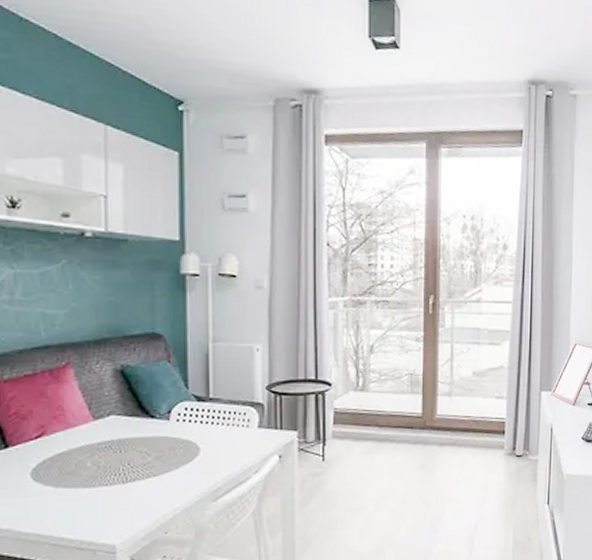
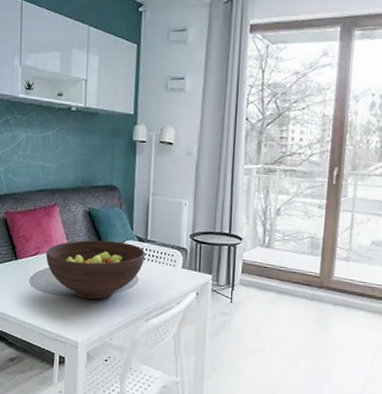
fruit bowl: none [57,404,208,487] -> present [46,240,146,300]

